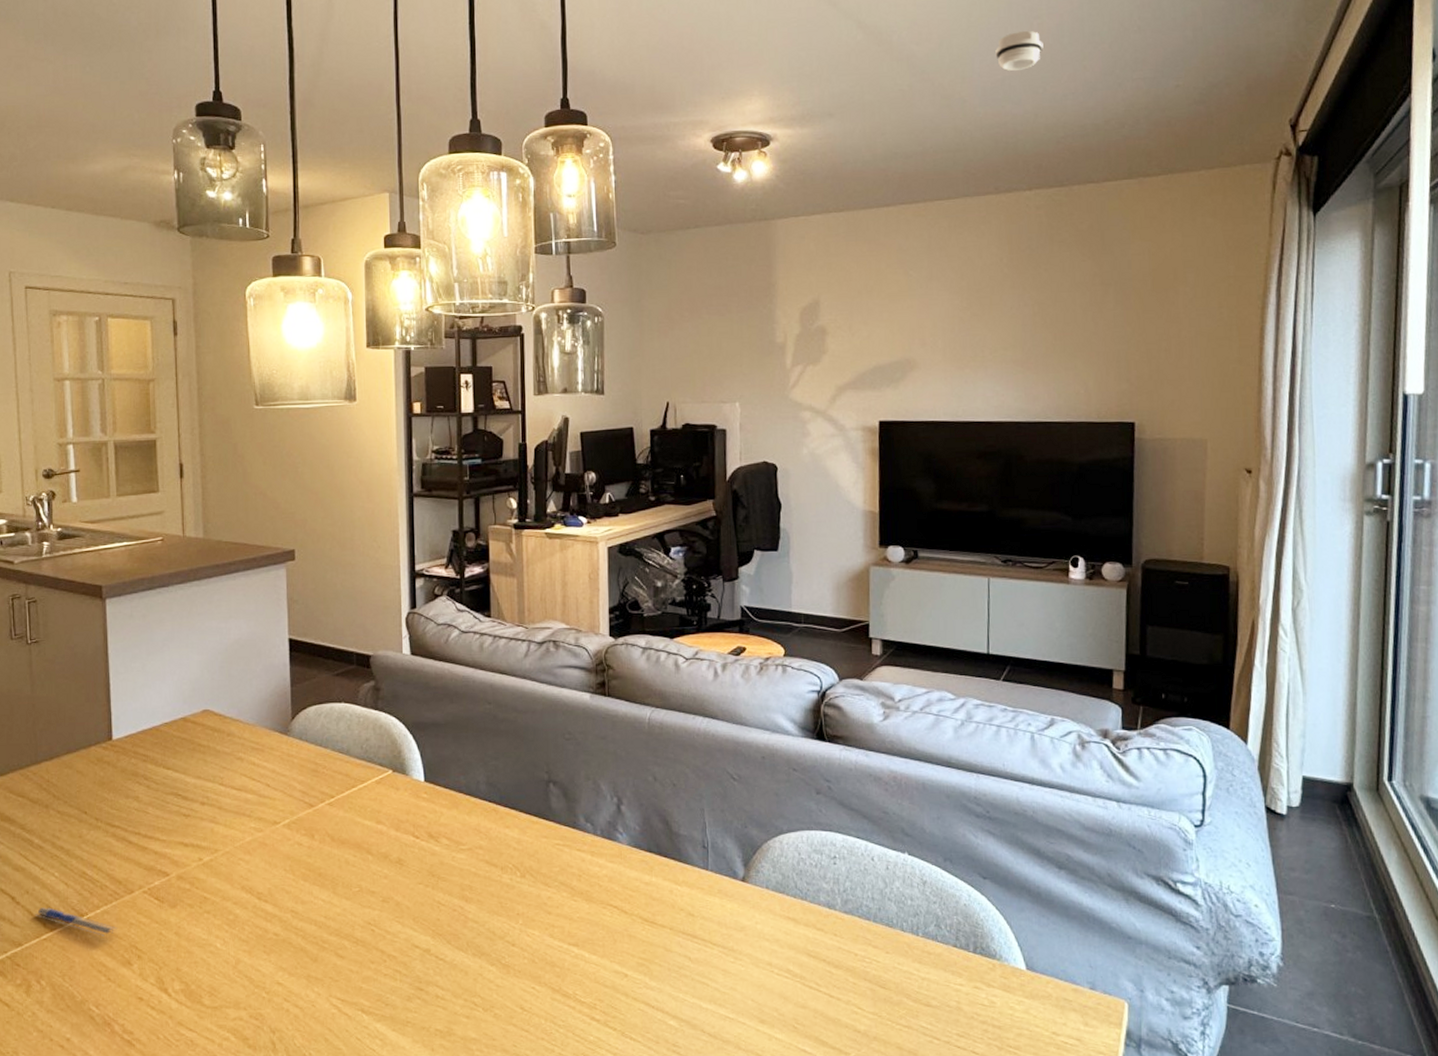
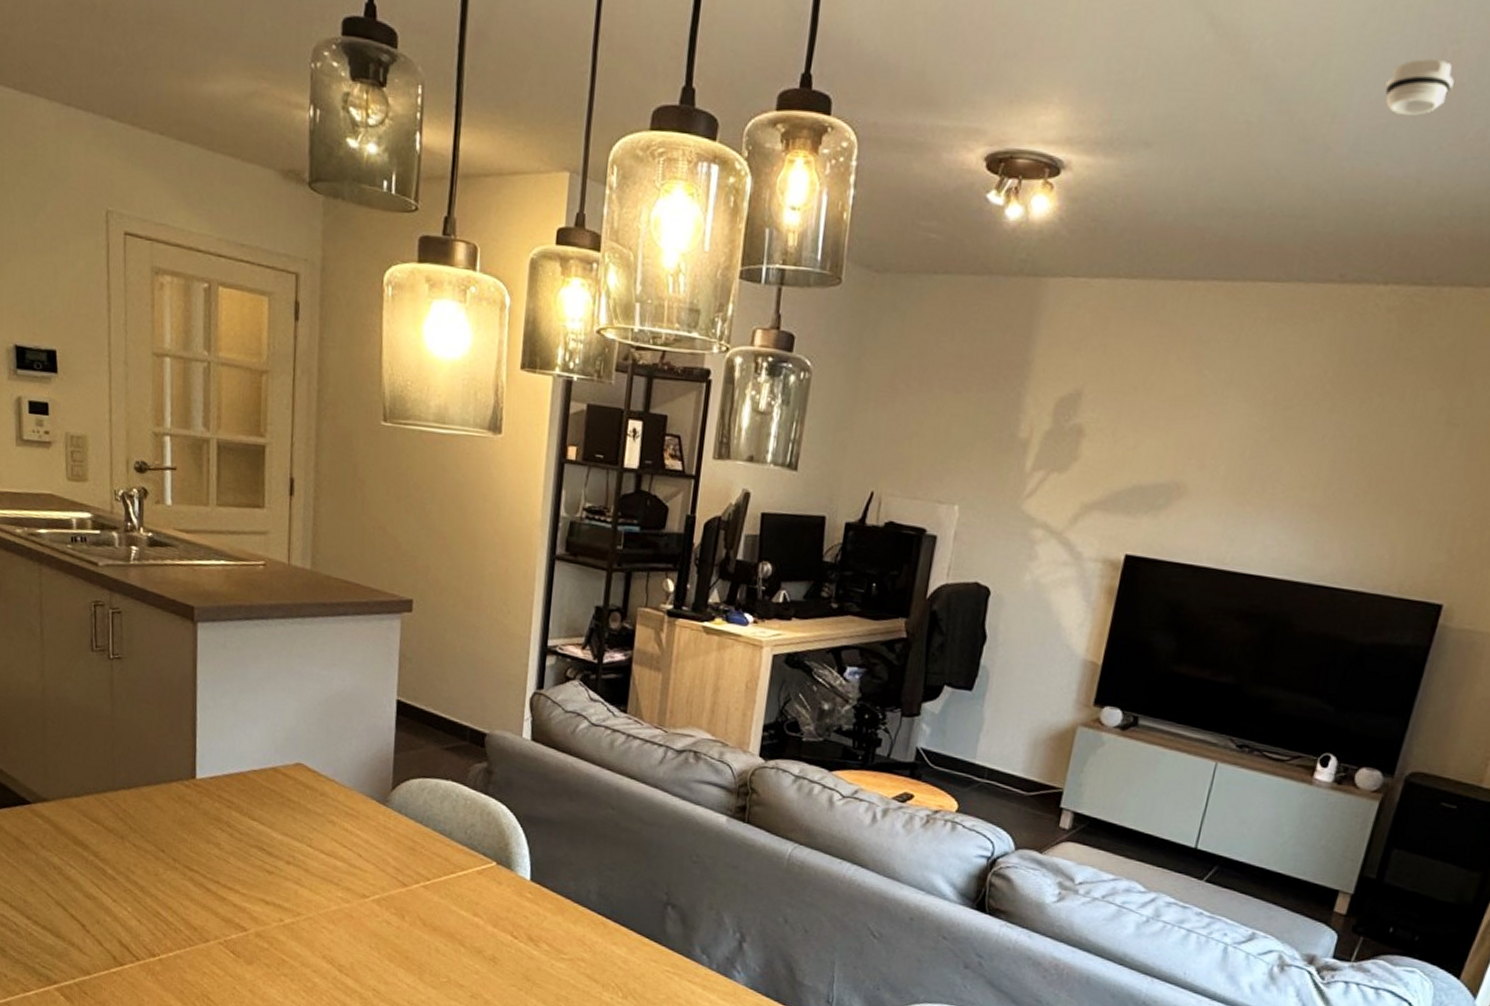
pen: present [35,907,118,936] -> none [105,940,190,980]

